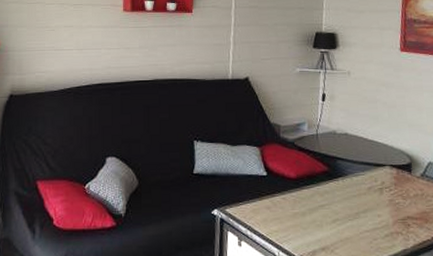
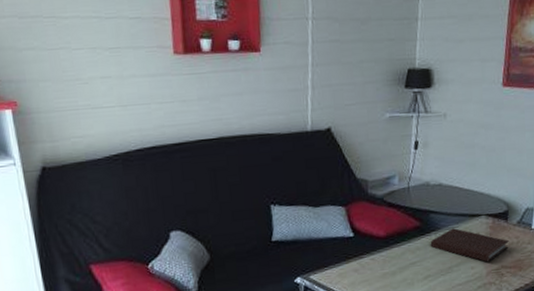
notebook: none [337,176,415,212] -> present [430,228,510,262]

